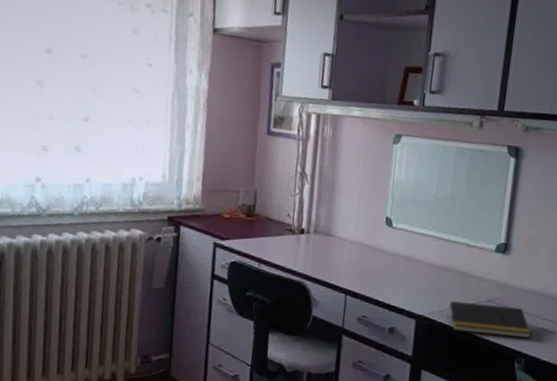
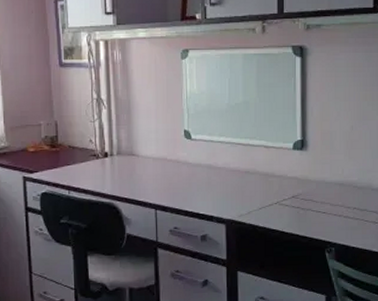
notepad: present [447,301,531,338] -> none [255,200,338,231]

